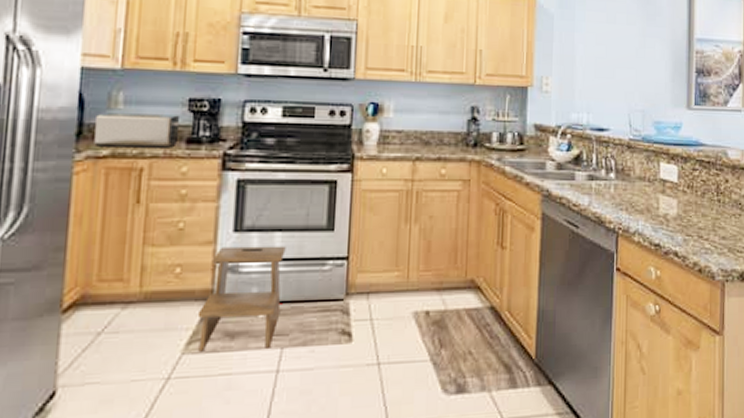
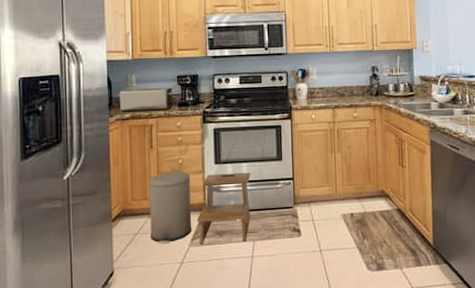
pedal bin: none [122,239,195,348] -> present [149,170,192,243]

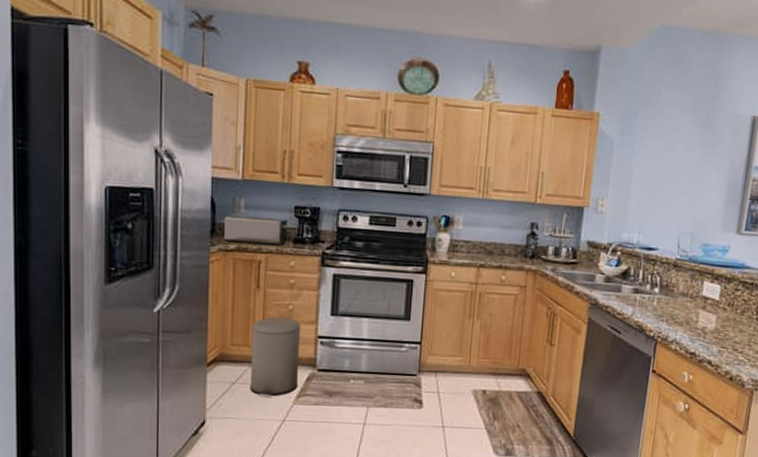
step stool: present [196,172,251,245] -> none [304,326,372,406]

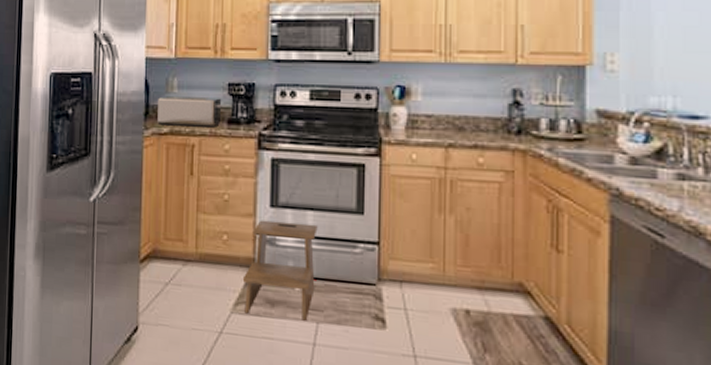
pedal bin: present [250,317,301,397] -> none [184,208,238,303]
step stool: none [304,326,372,406] -> present [242,220,318,321]

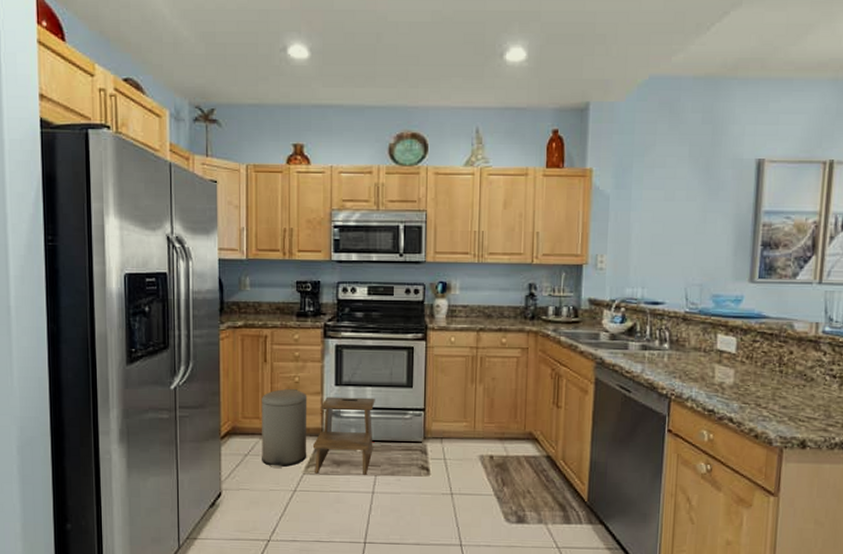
toaster: present [157,96,222,128] -> none [232,294,291,320]
pedal bin: none [184,208,238,303] -> present [262,389,307,468]

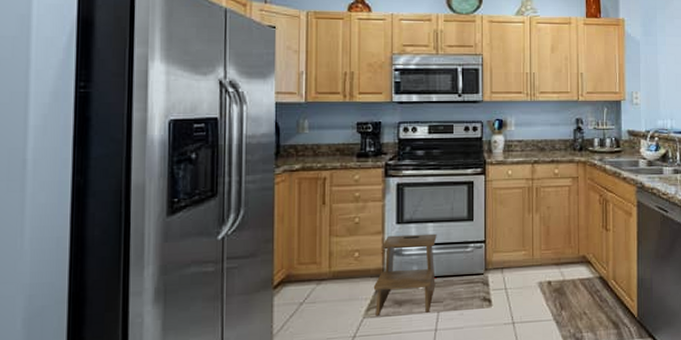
pedal bin: present [262,389,307,468] -> none [319,230,368,314]

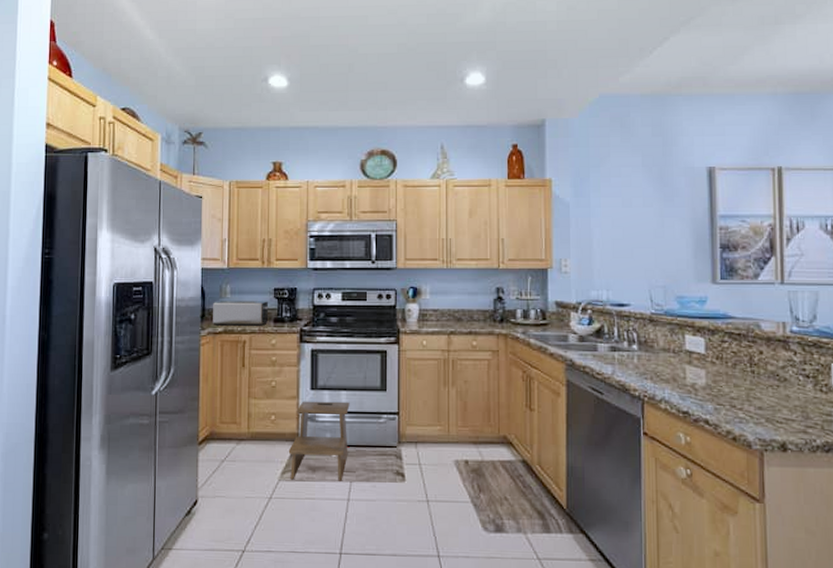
toaster: none [289,136,351,163] -> present [213,301,269,326]

